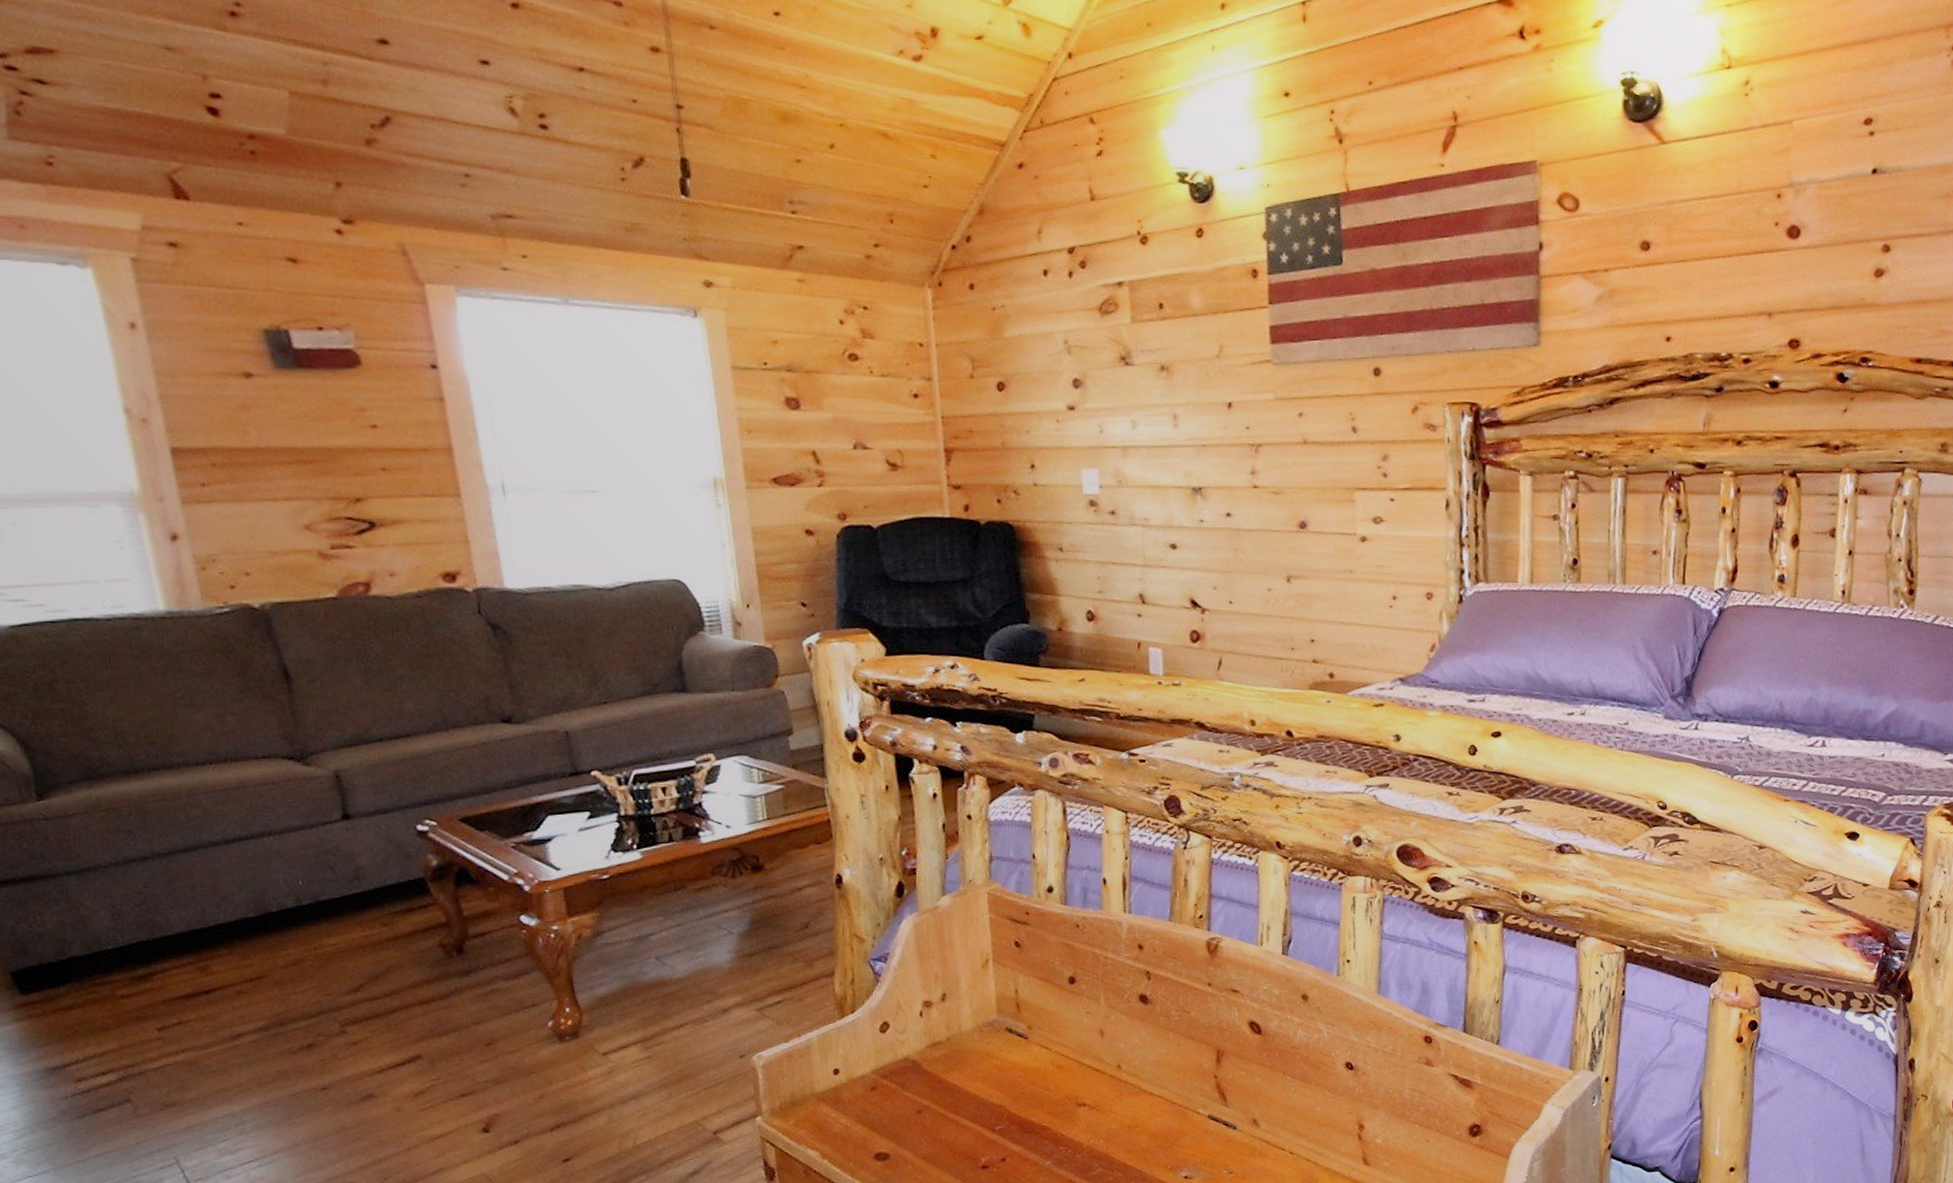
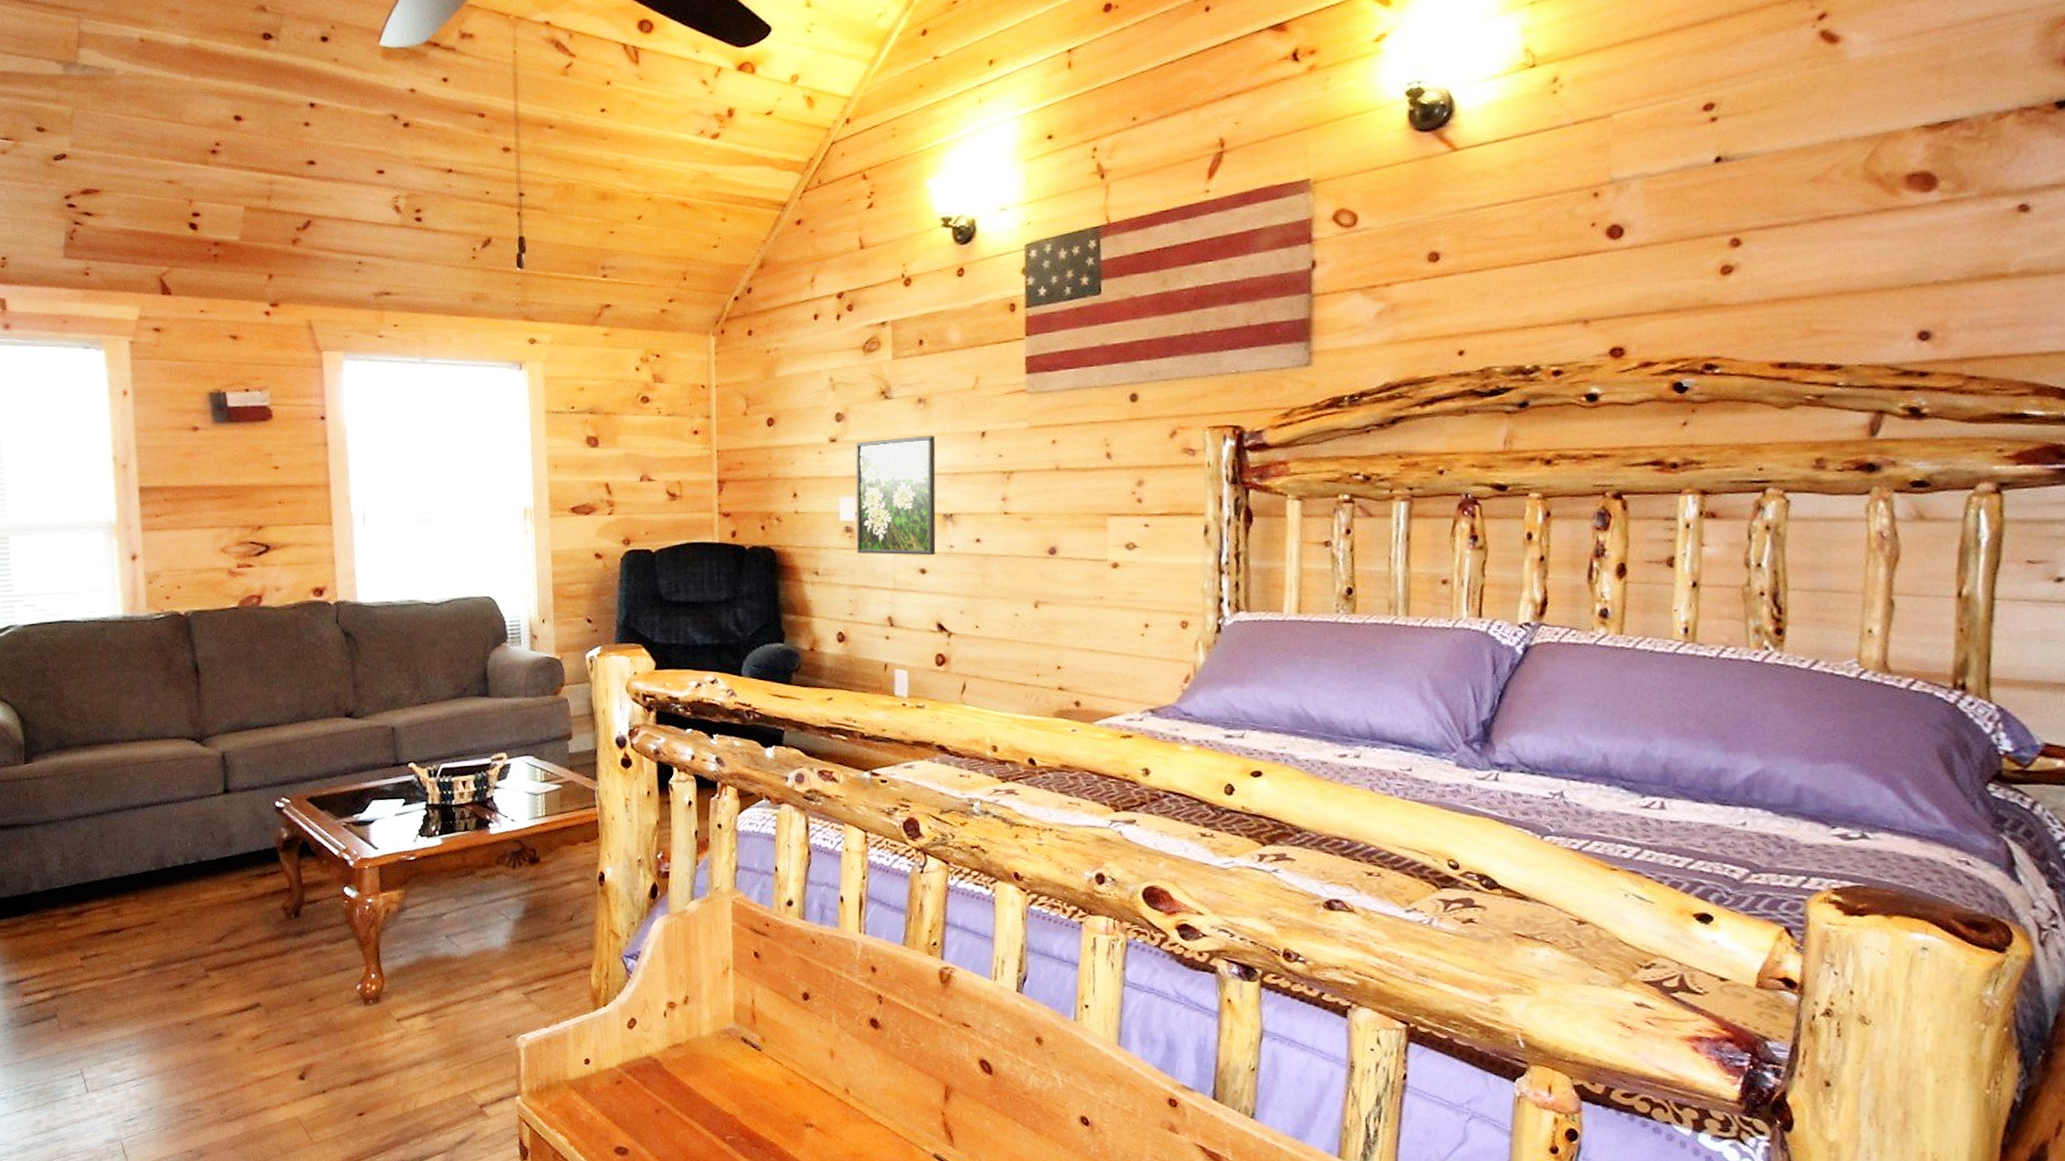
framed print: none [1097,405,1186,531] -> present [855,436,936,556]

